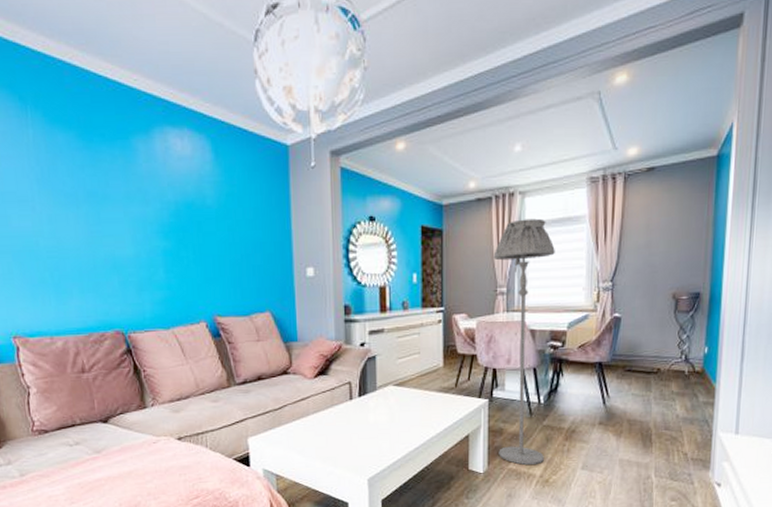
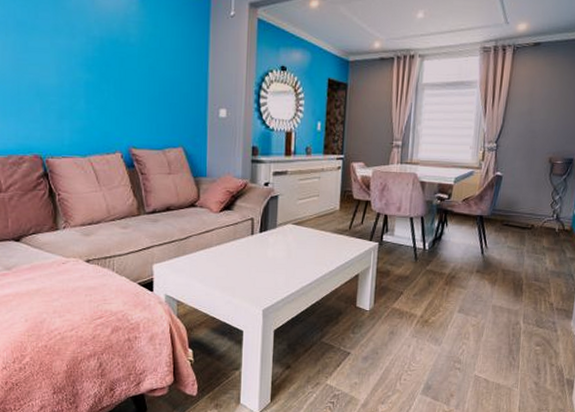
floor lamp: present [493,218,555,465] -> none [384,80,448,306]

